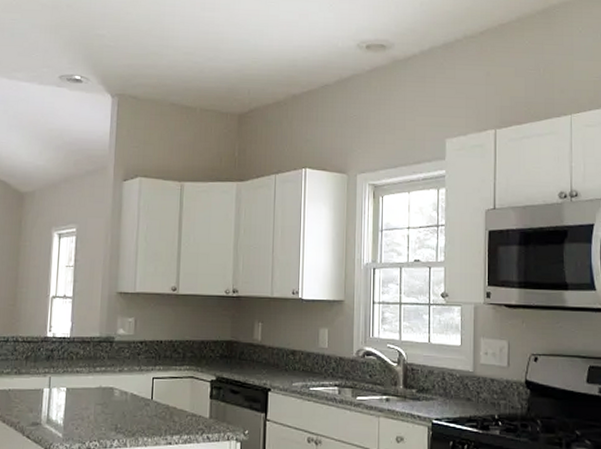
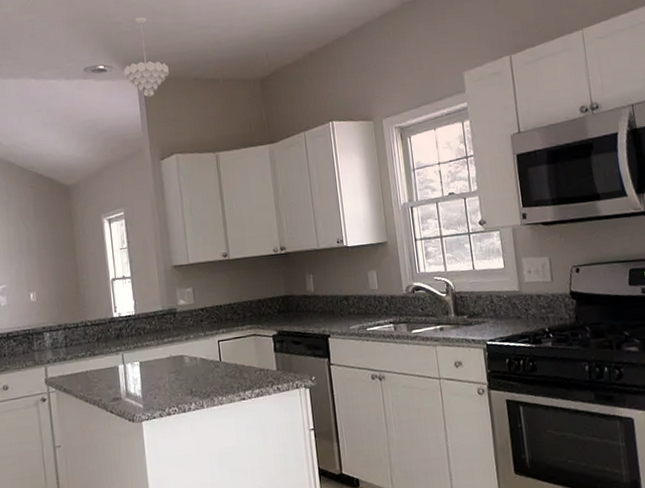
pendant light: none [100,33,146,116] -> present [124,17,169,98]

